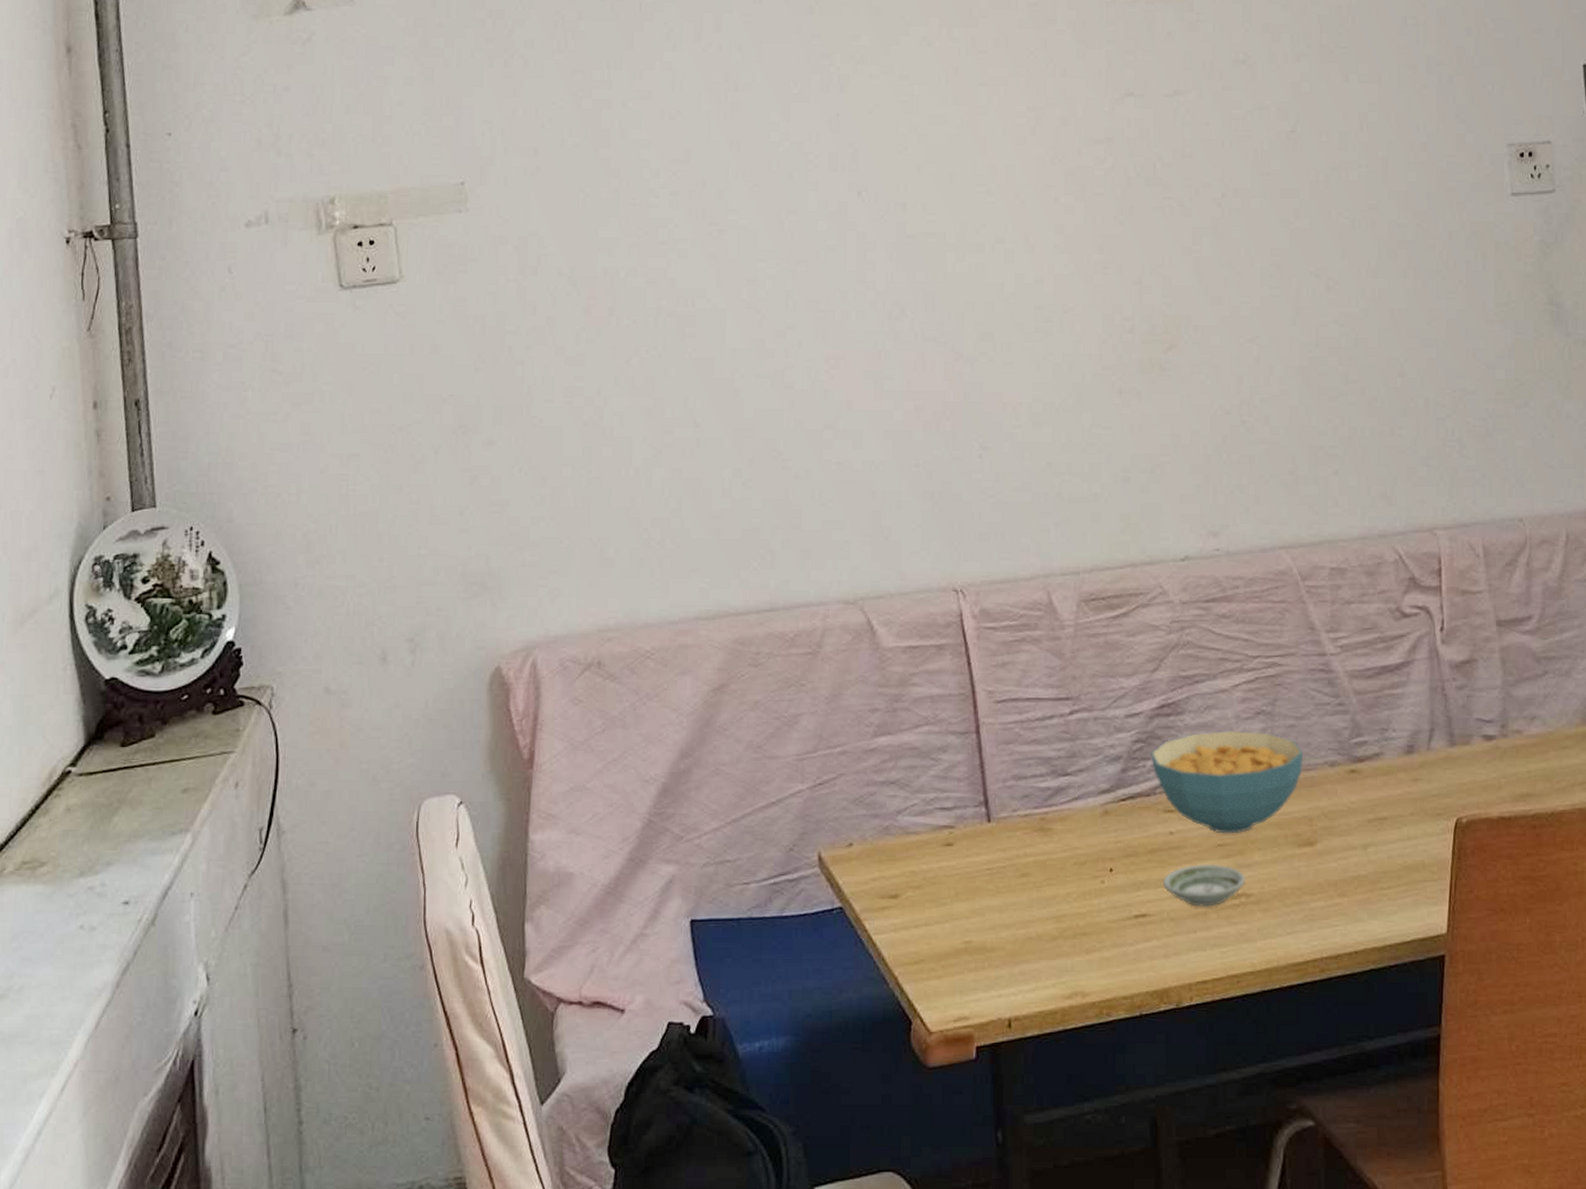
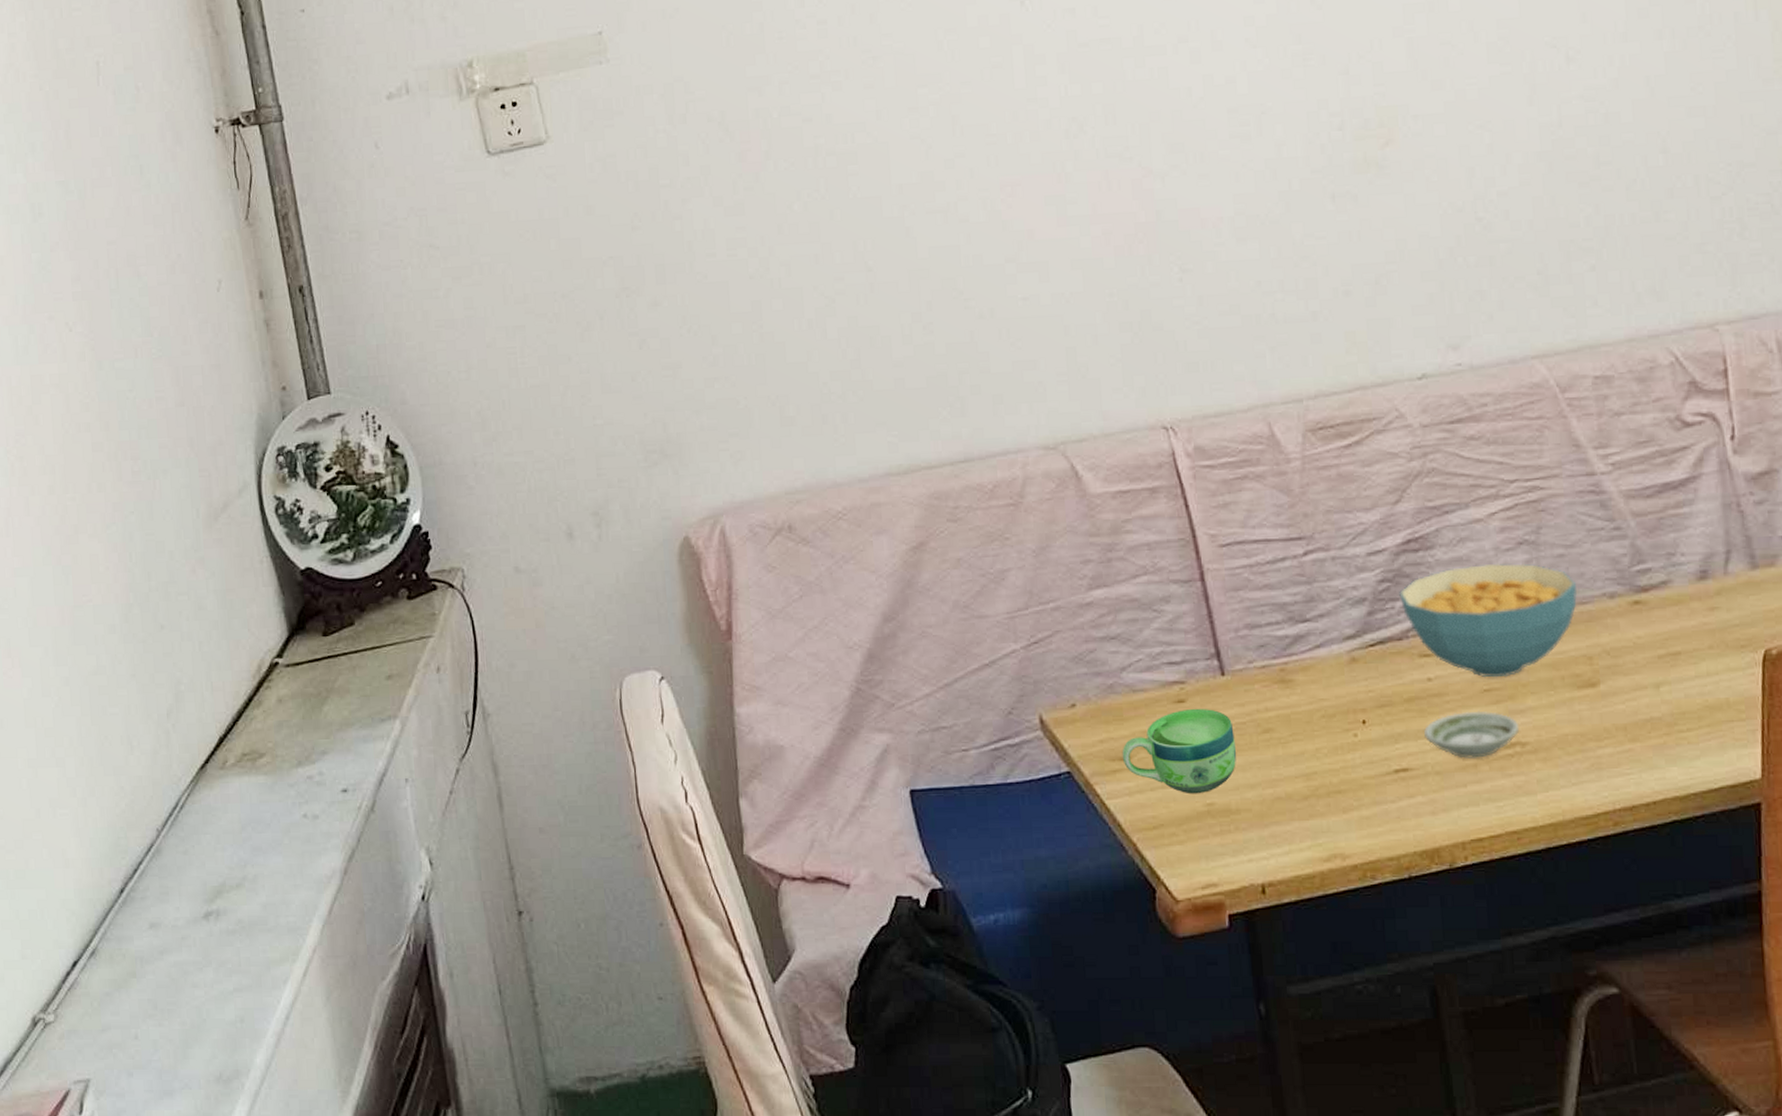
cup: none [891,851,995,932] -> present [1122,708,1236,794]

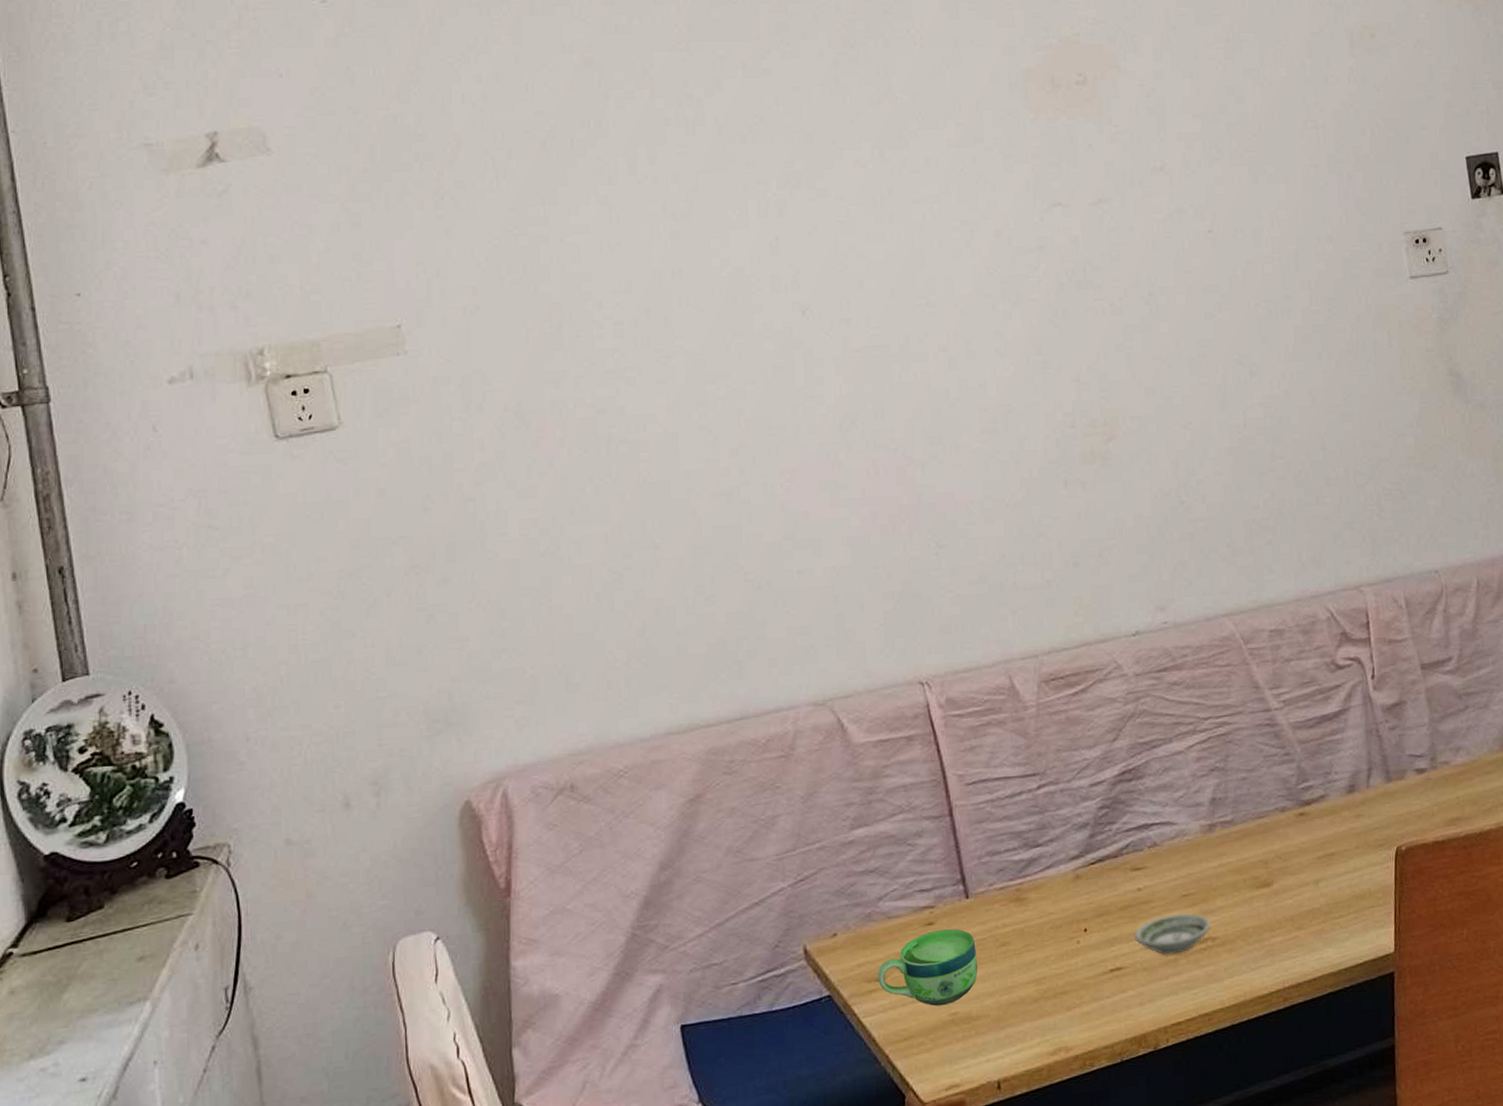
cereal bowl: present [1399,563,1577,678] -> none [1115,786,1256,885]

